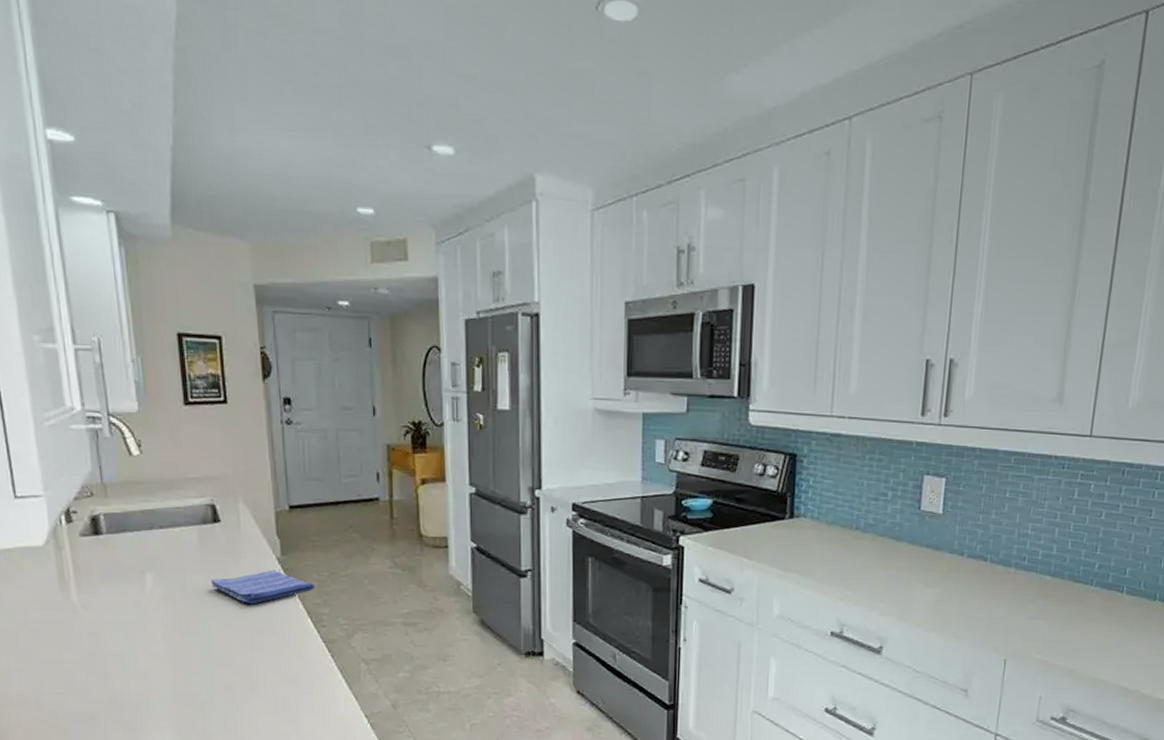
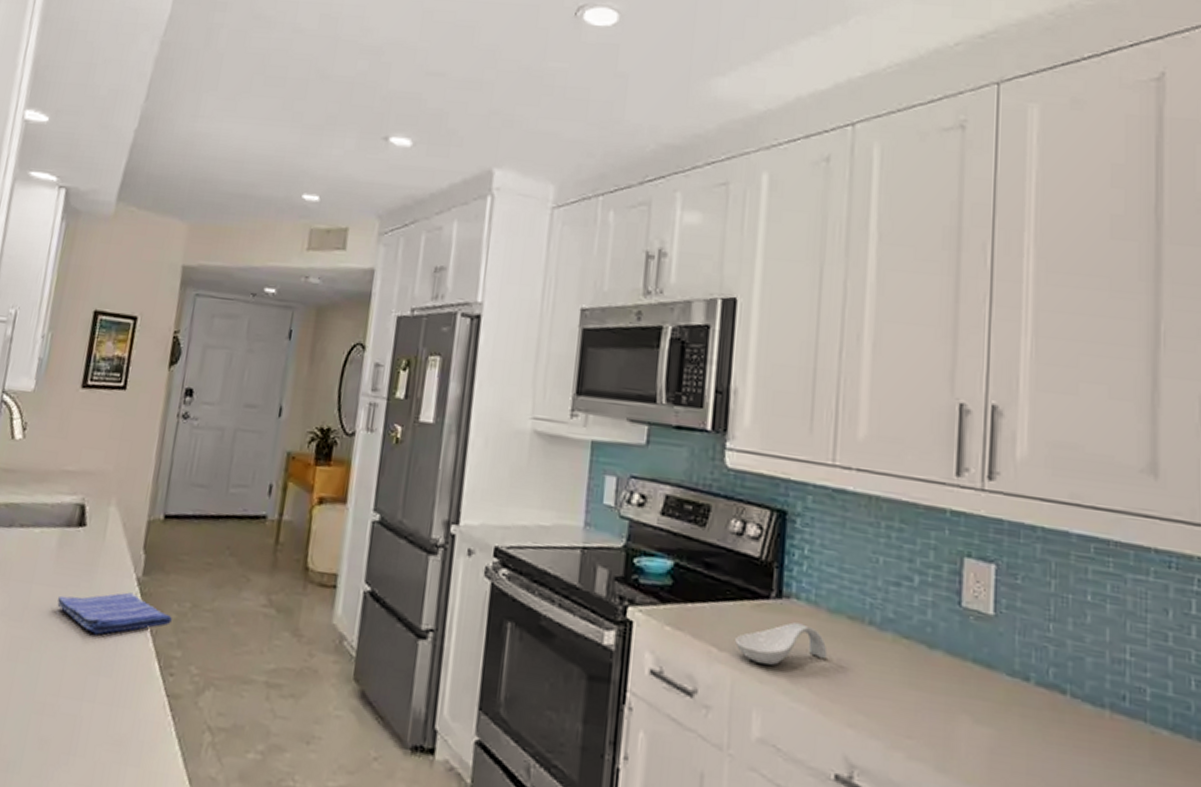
spoon rest: none [760,534,826,565] -> present [735,622,828,665]

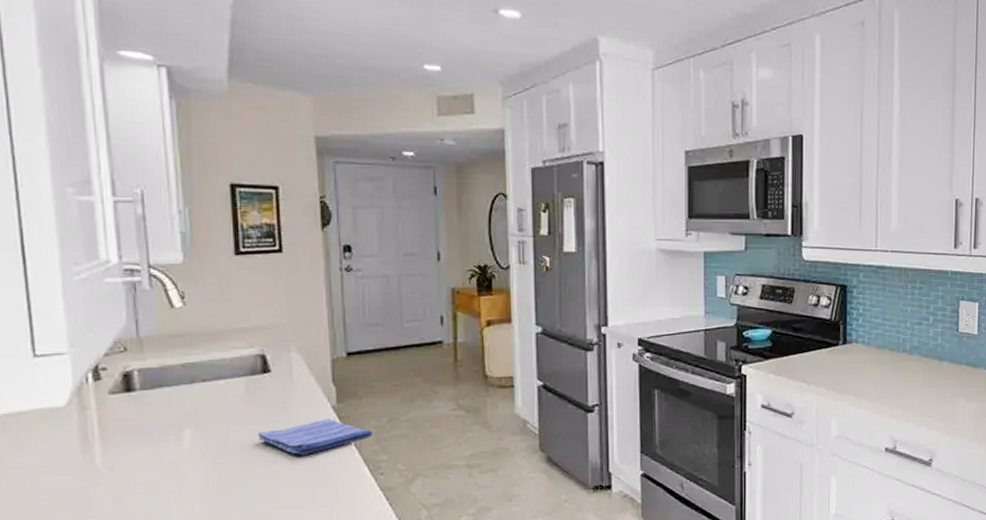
spoon rest: present [735,622,828,665] -> none [817,358,877,388]

